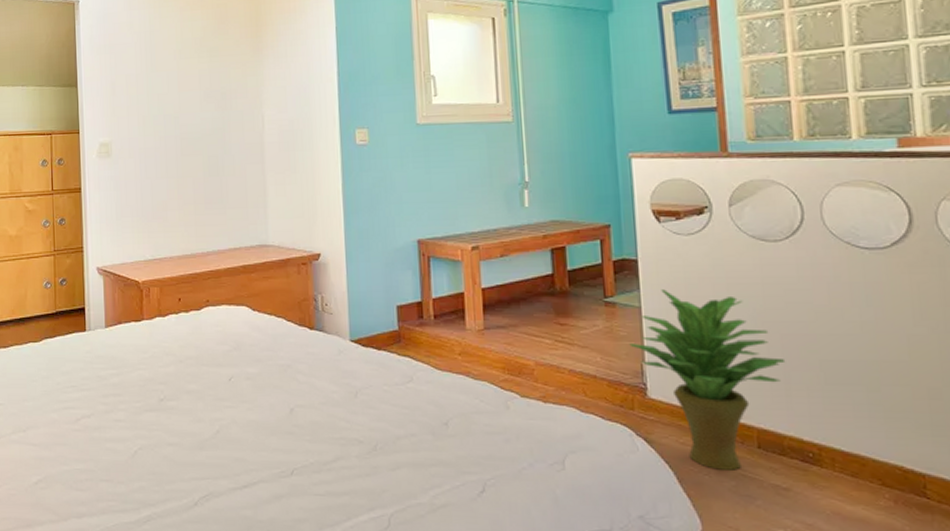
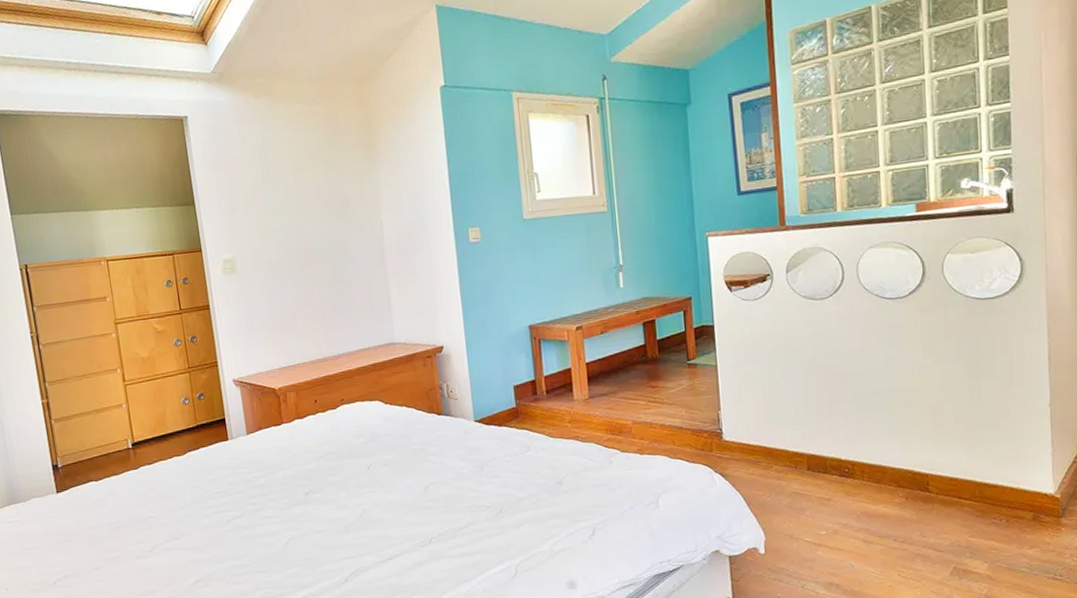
potted plant: present [629,289,786,470] -> none [708,348,829,492]

